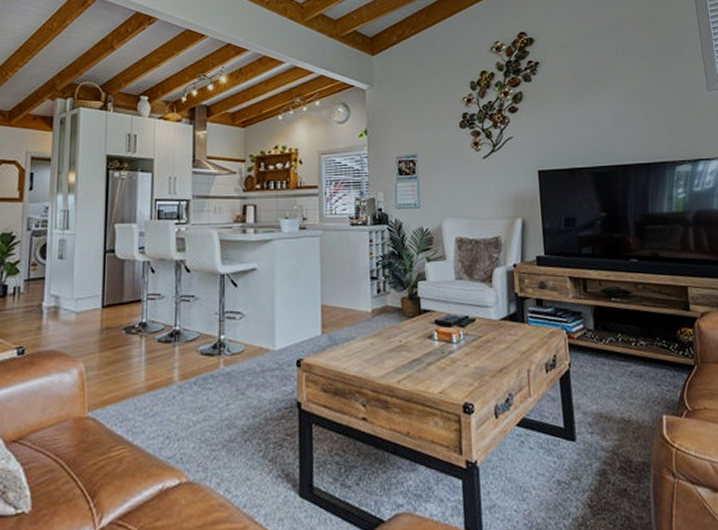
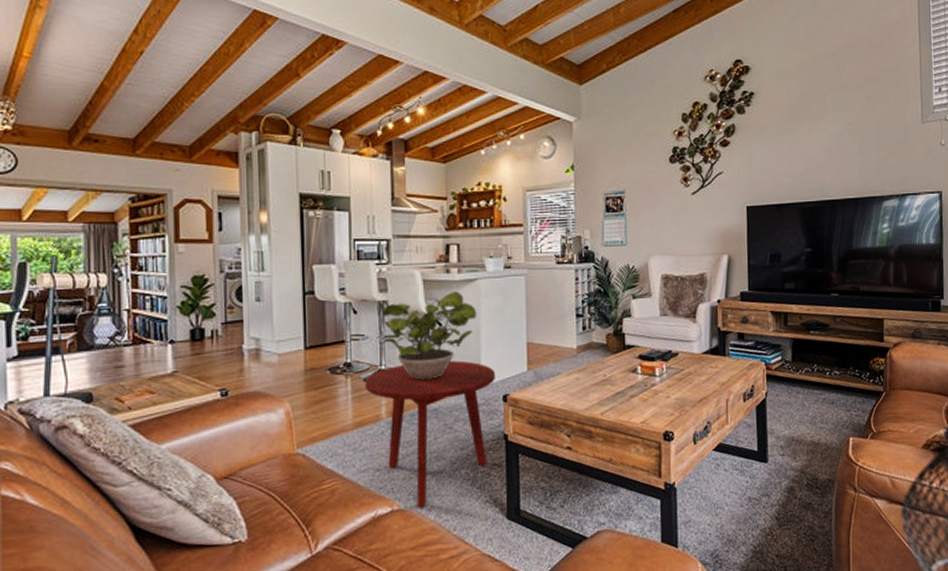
side table: none [158,322,289,481] -> present [364,360,495,508]
potted plant: none [179,252,272,342] -> present [382,291,477,380]

